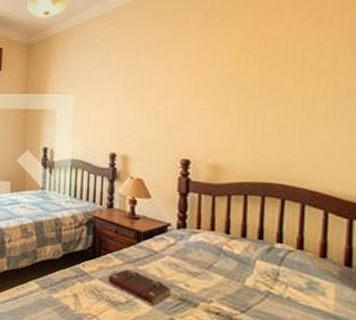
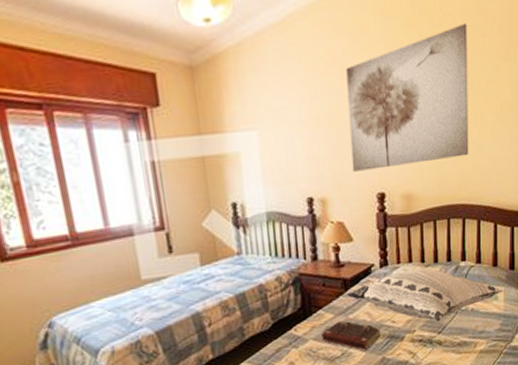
decorative pillow: none [138,237,334,299] -> present [346,267,503,321]
wall art: none [158,16,299,138] -> present [346,23,469,172]

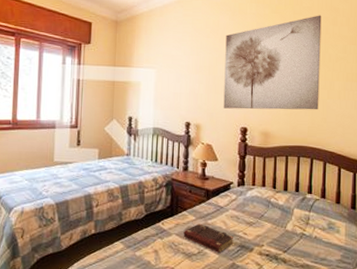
decorative pillow: present [346,267,503,321] -> none [208,192,345,241]

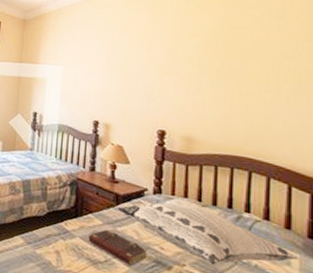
decorative pillow: none [208,192,345,241] -> present [117,203,299,265]
wall art: present [223,15,322,110] -> none [137,9,262,116]

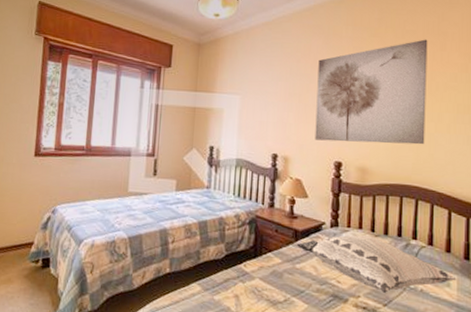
book: present [88,229,149,266] -> none [267,267,326,302]
wall art: none [137,9,262,116] -> present [315,39,428,145]

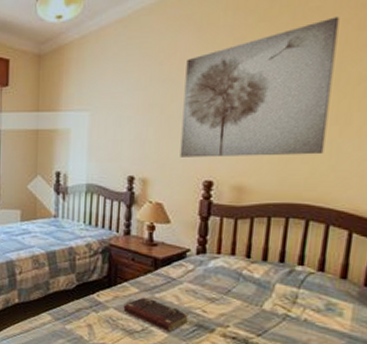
book: none [267,267,326,302] -> present [123,297,190,332]
decorative pillow: present [296,235,457,293] -> none [155,262,352,323]

